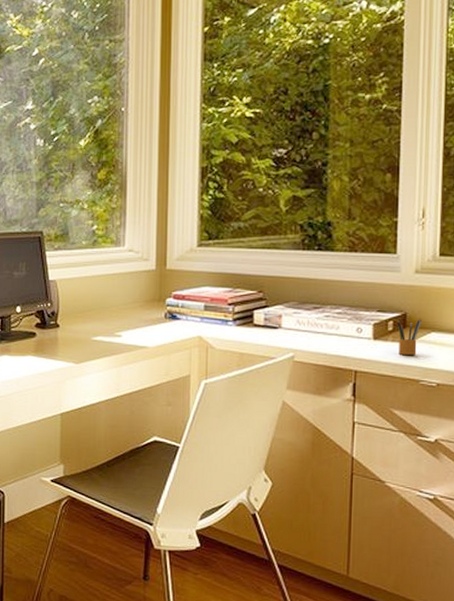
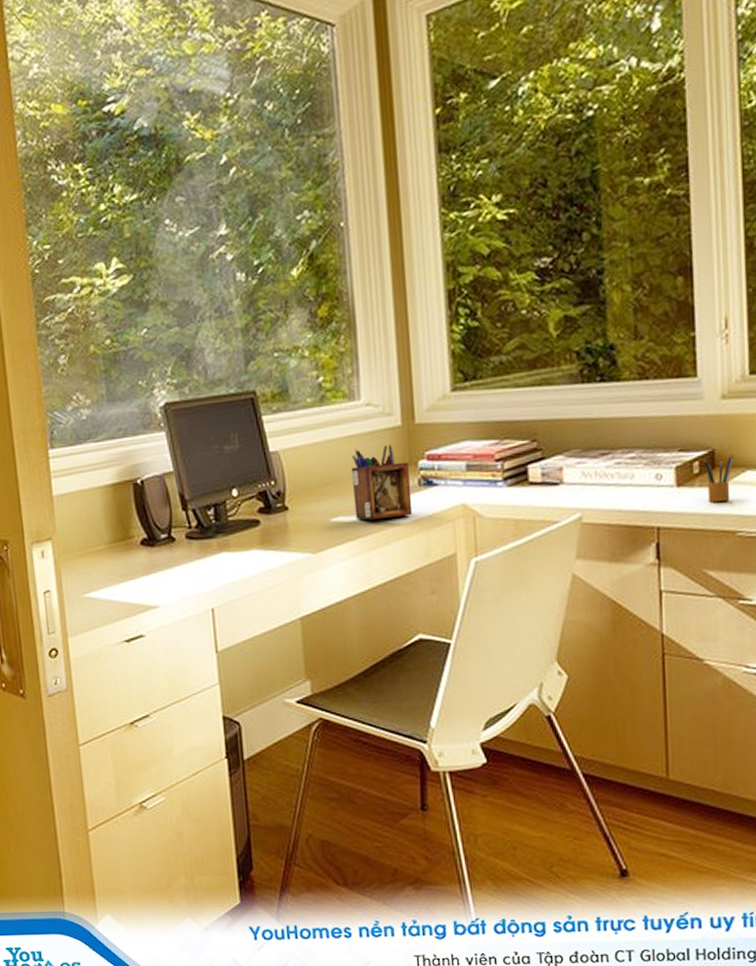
desk organizer: none [112,284,159,342] -> present [351,444,413,520]

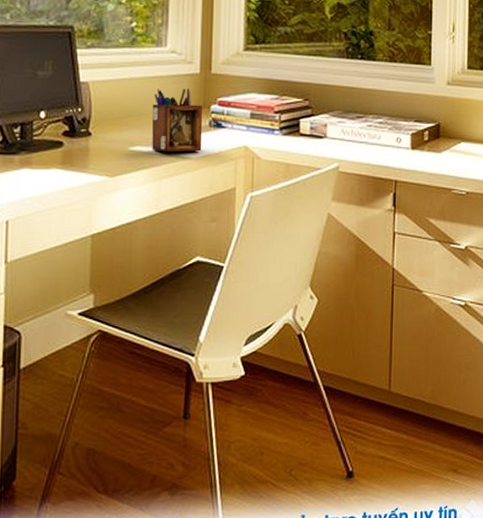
pencil box: present [704,454,734,502] -> none [432,128,453,164]

